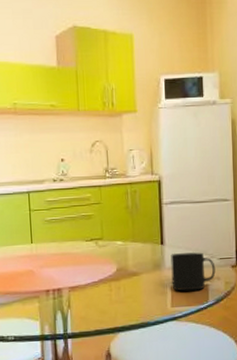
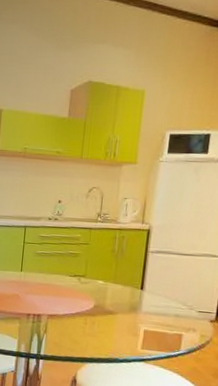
mug: present [171,252,216,291] -> none [145,300,193,338]

